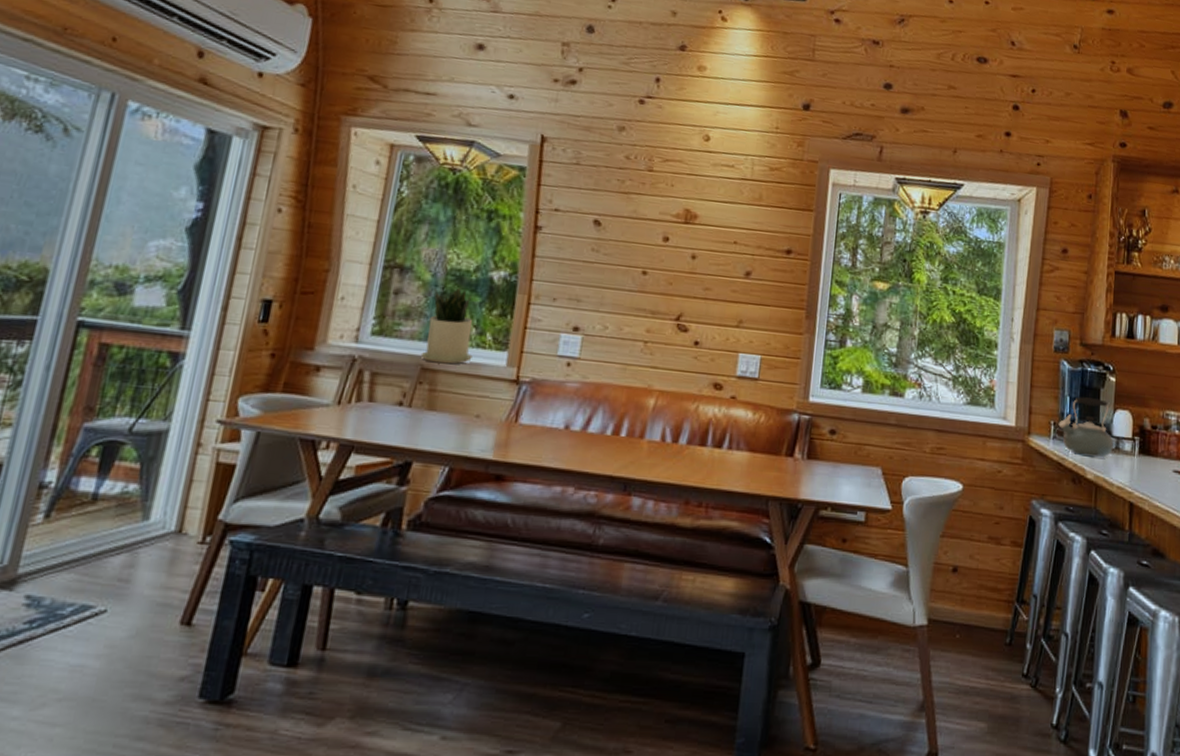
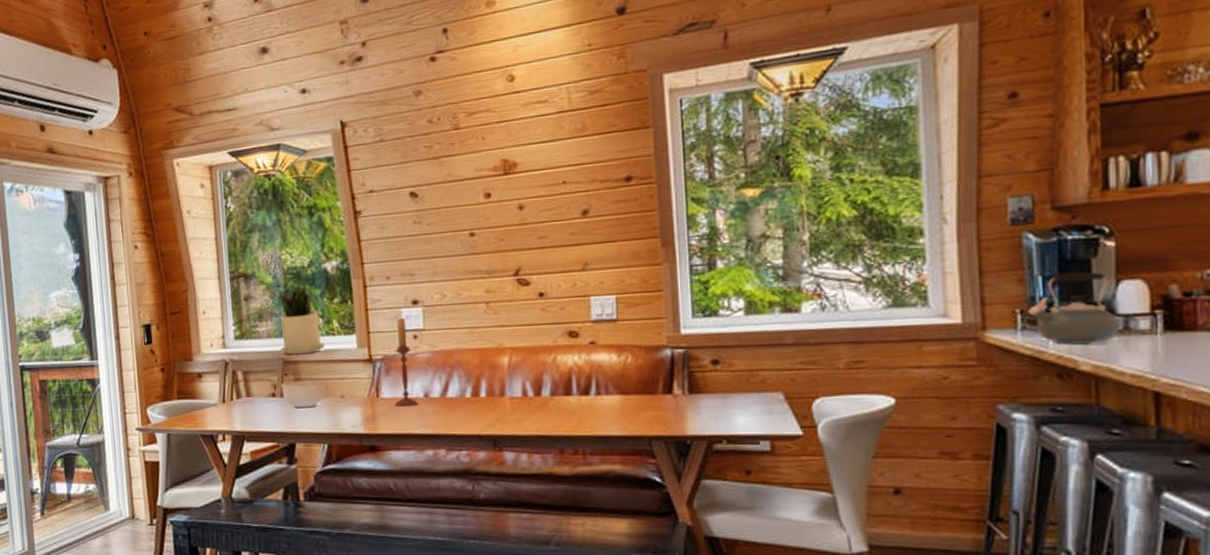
bowl: none [411,391,464,424] -> present [281,380,327,409]
candlestick: none [532,340,563,437] -> present [395,316,419,407]

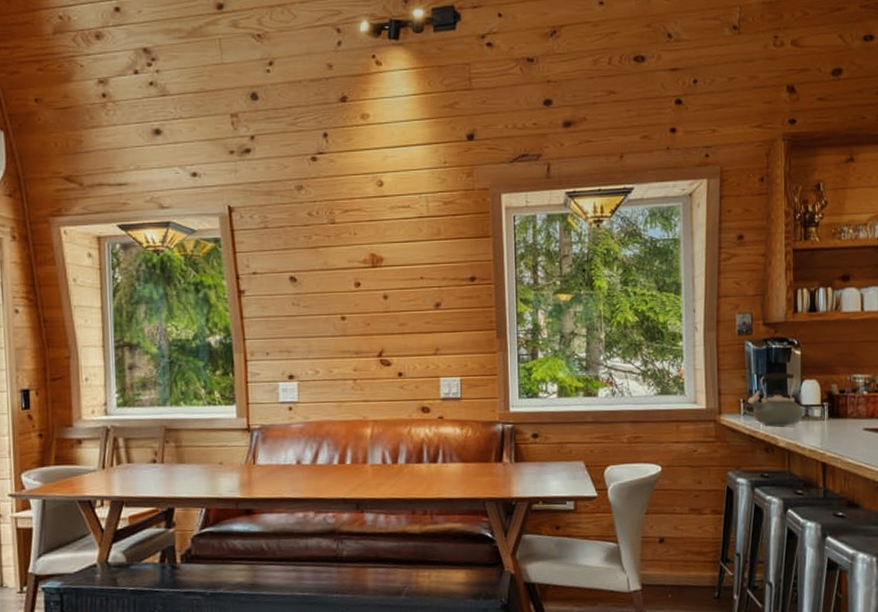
planter: present [278,284,325,355] -> none [162,355,206,423]
bowl: present [281,380,327,409] -> none [162,447,207,474]
candlestick: present [395,316,419,407] -> none [270,389,292,473]

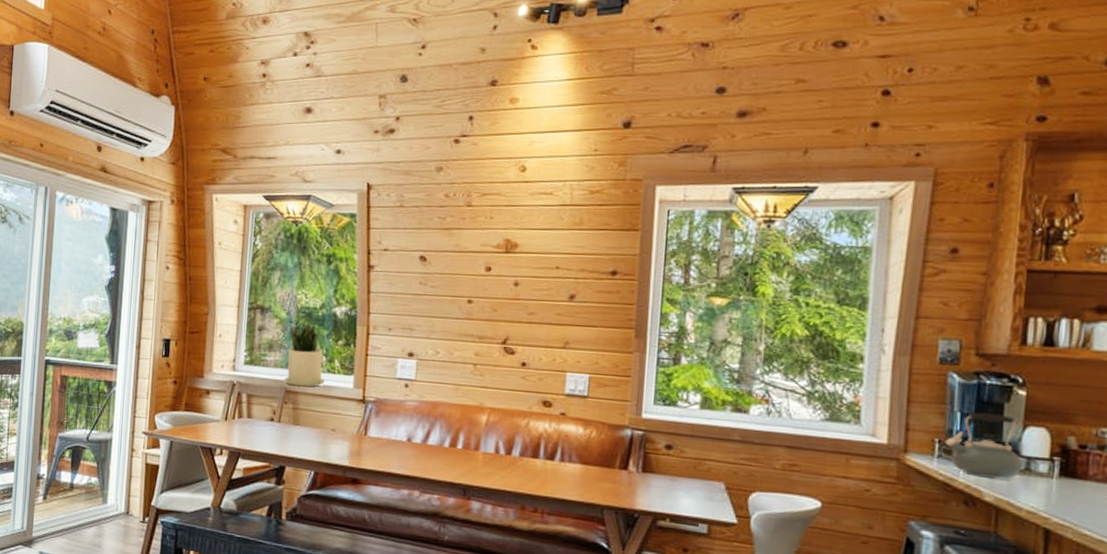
planter: none [162,355,206,423] -> present [284,323,325,387]

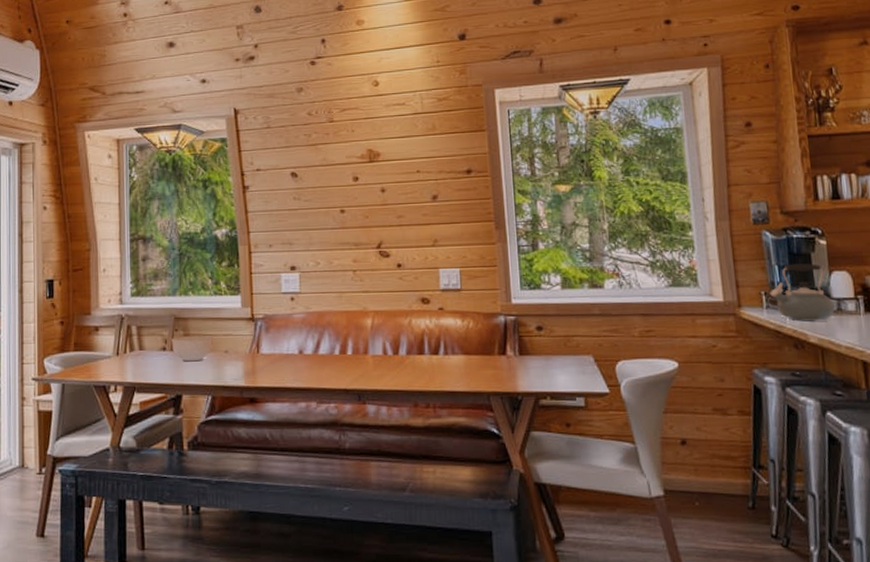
bowl: none [280,409,321,436] -> present [172,336,213,362]
planter: present [284,323,325,387] -> none [172,248,213,312]

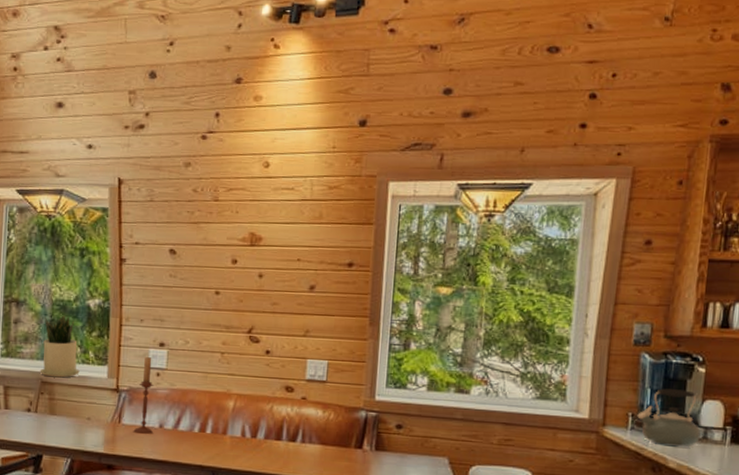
planter: none [172,248,213,312] -> present [39,315,80,378]
bowl: present [172,336,213,362] -> none [36,400,77,426]
candlestick: none [273,280,294,362] -> present [133,355,154,434]

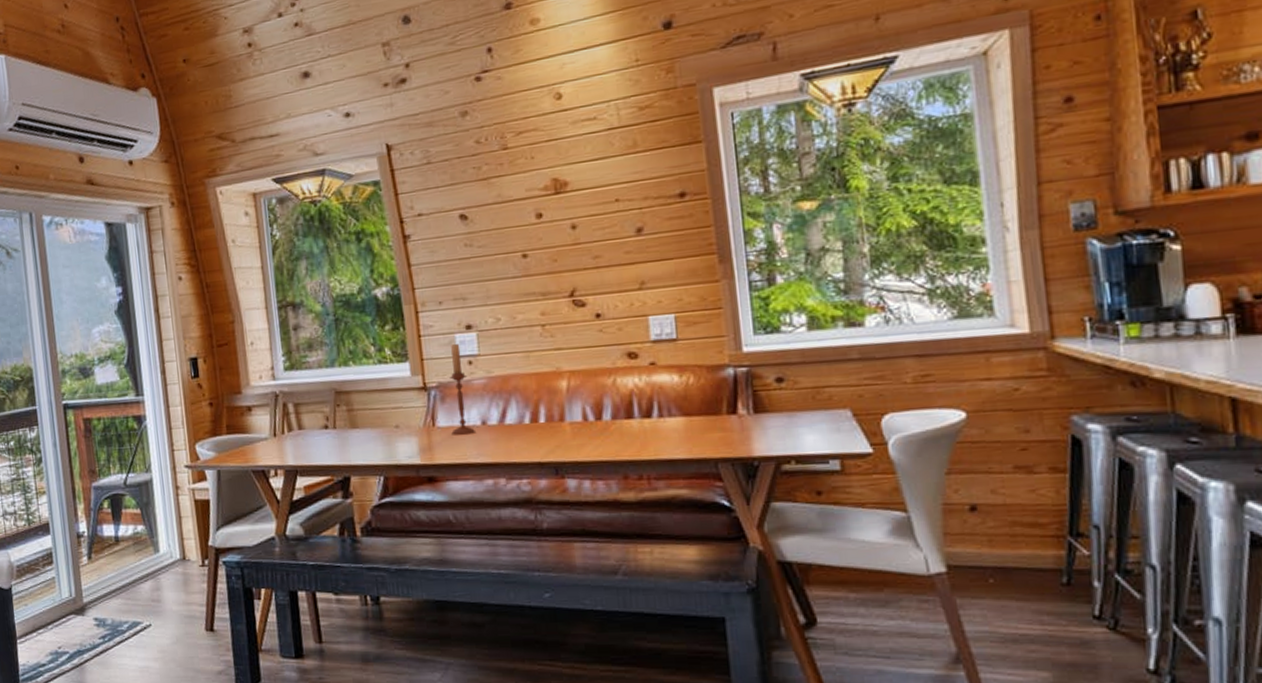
planter: present [39,315,80,378] -> none [327,311,378,385]
kettle: present [637,388,701,448] -> none [1096,276,1192,351]

